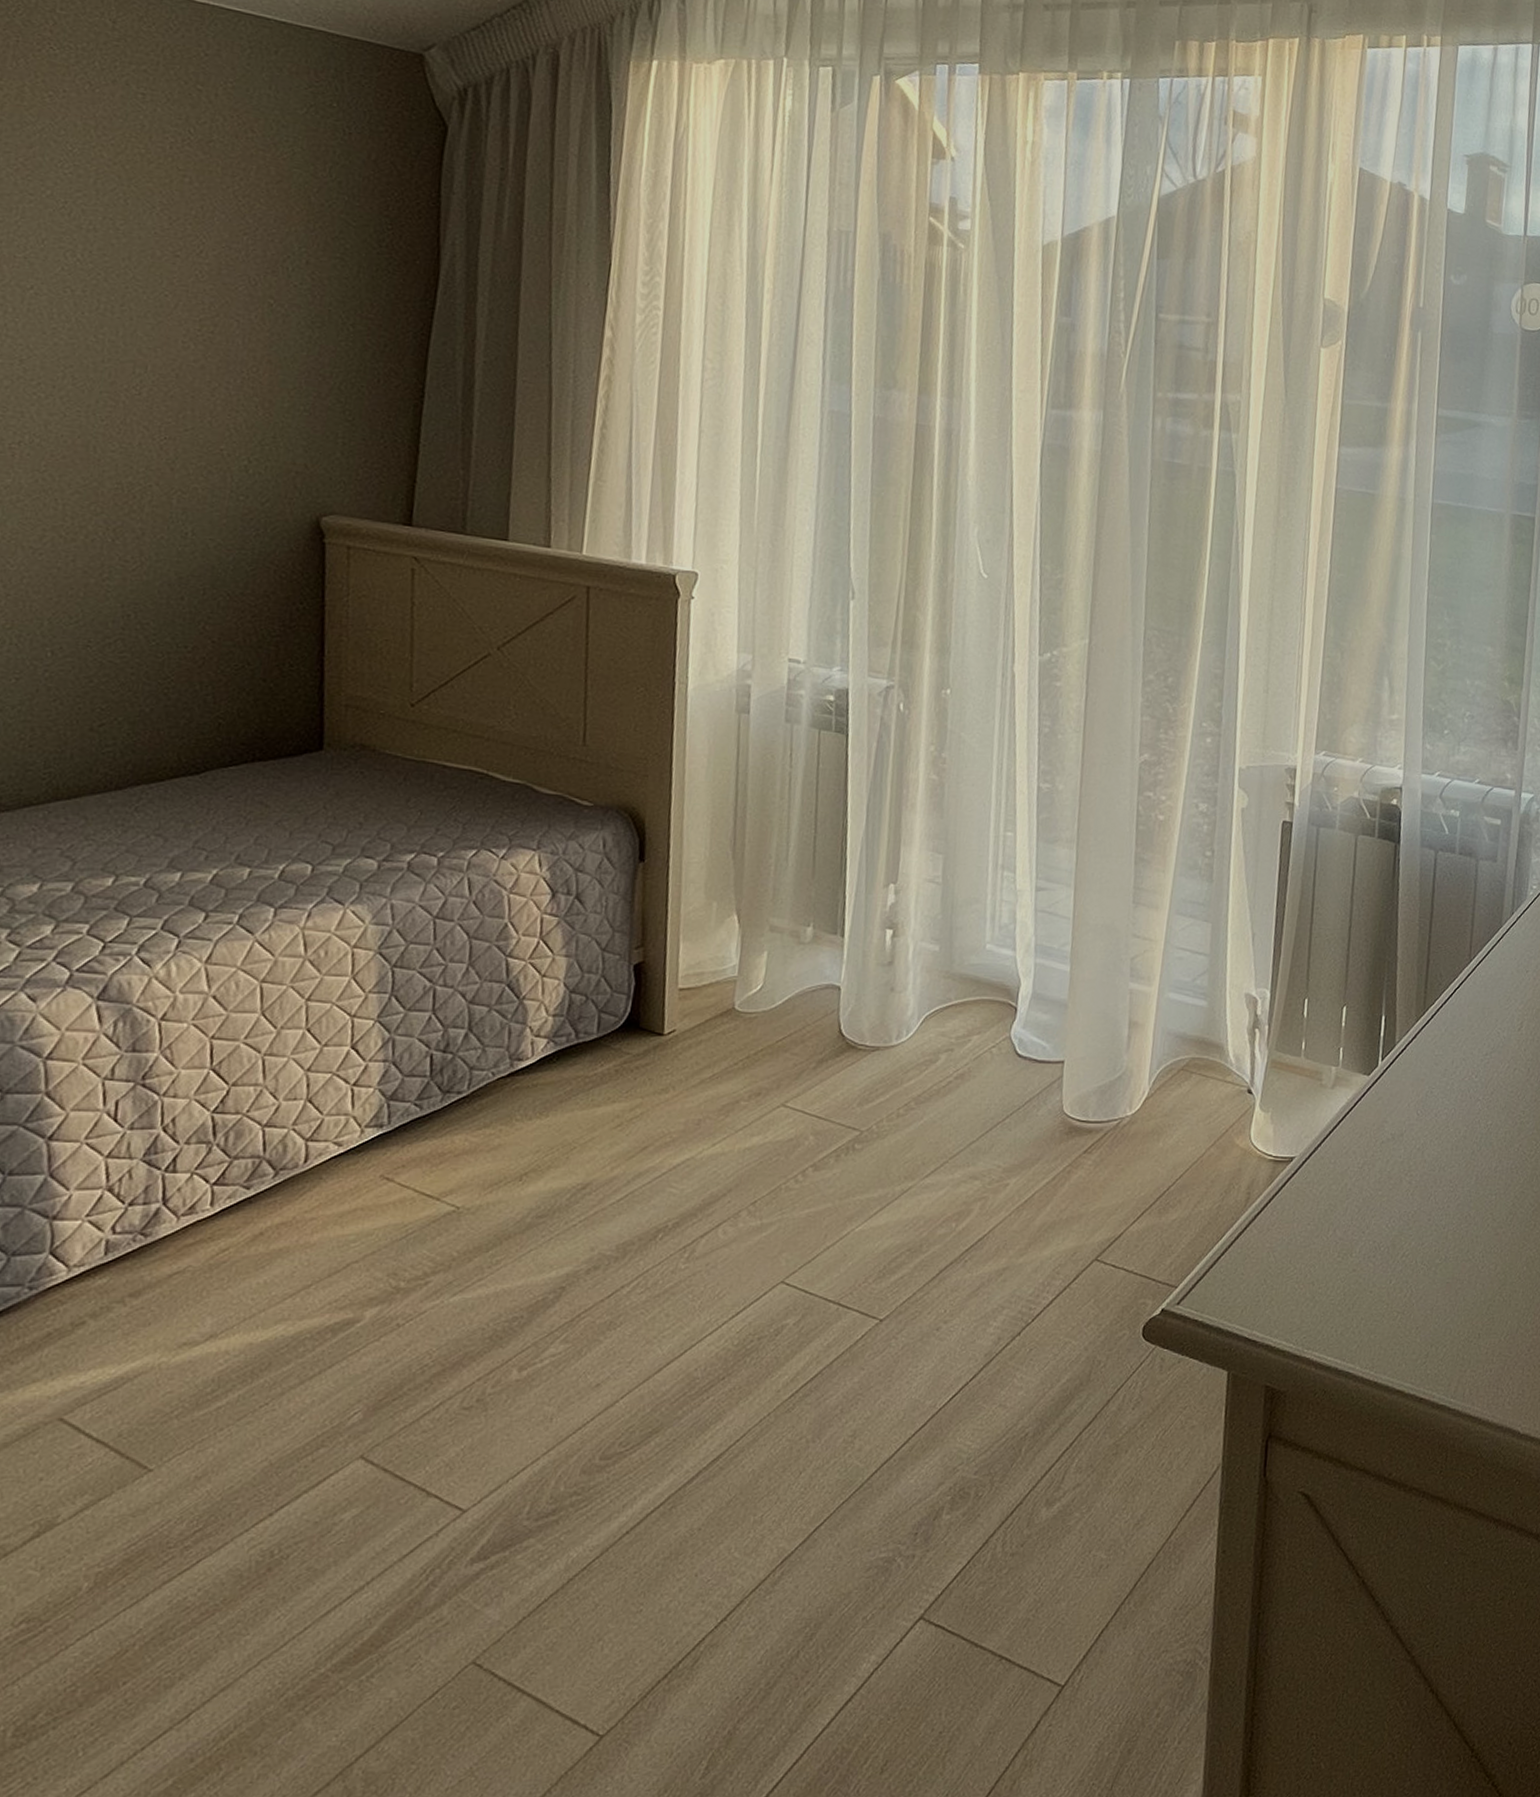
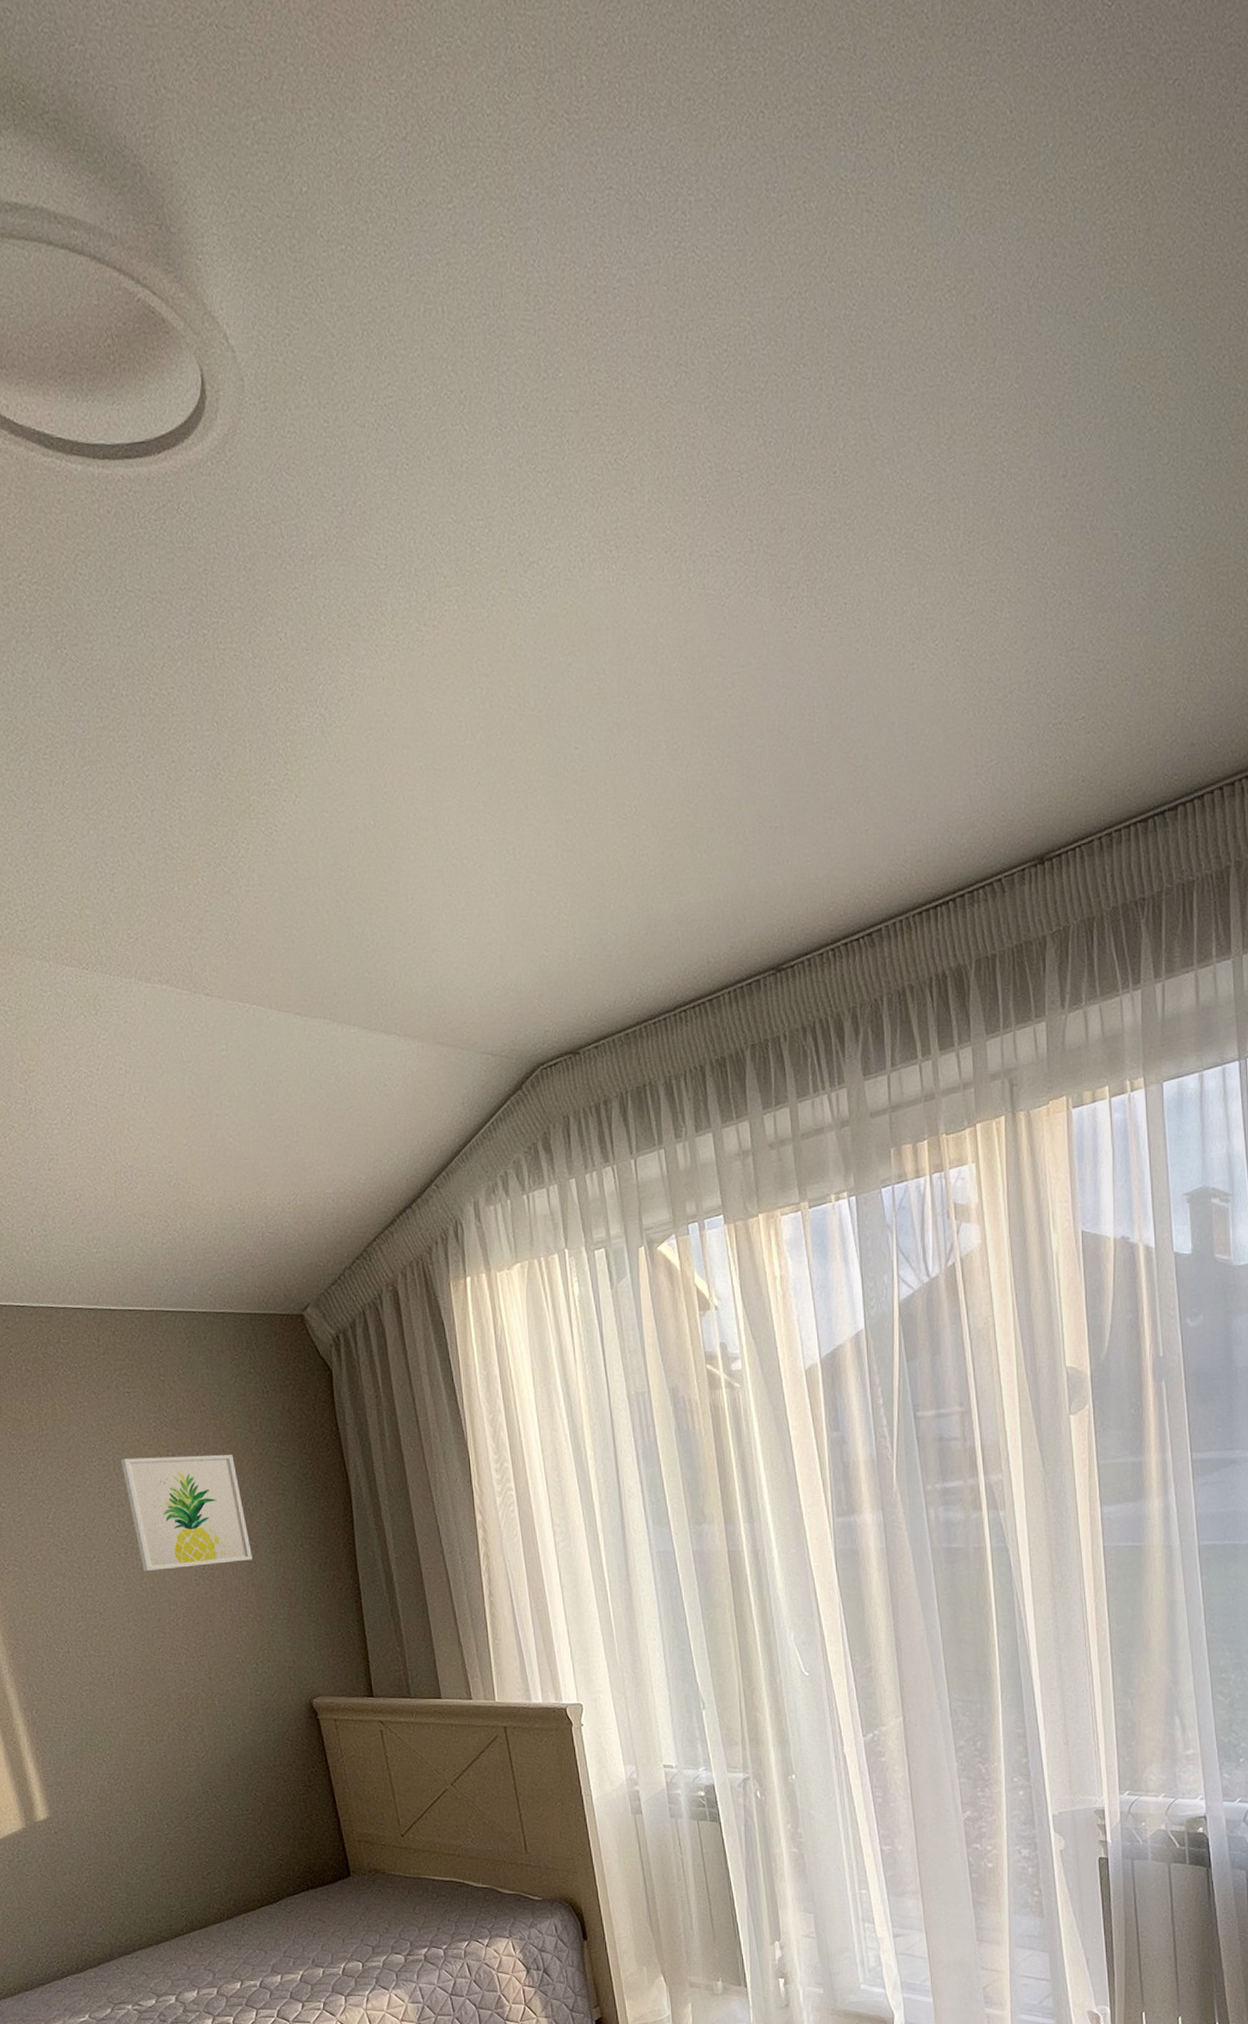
wall art: none [104,172,281,331] -> present [120,1454,253,1572]

